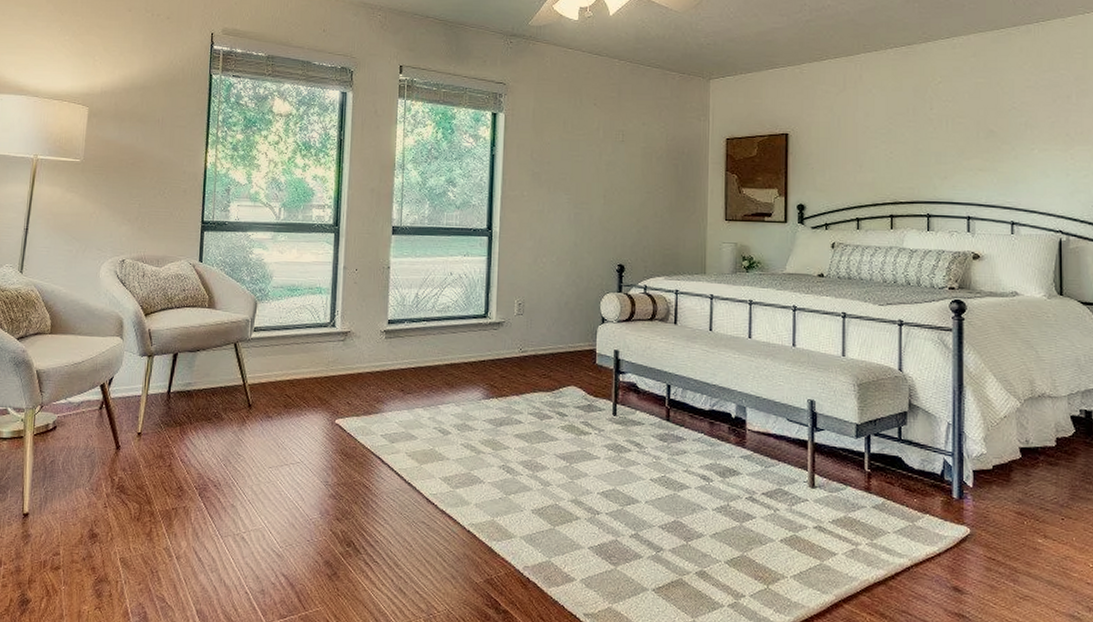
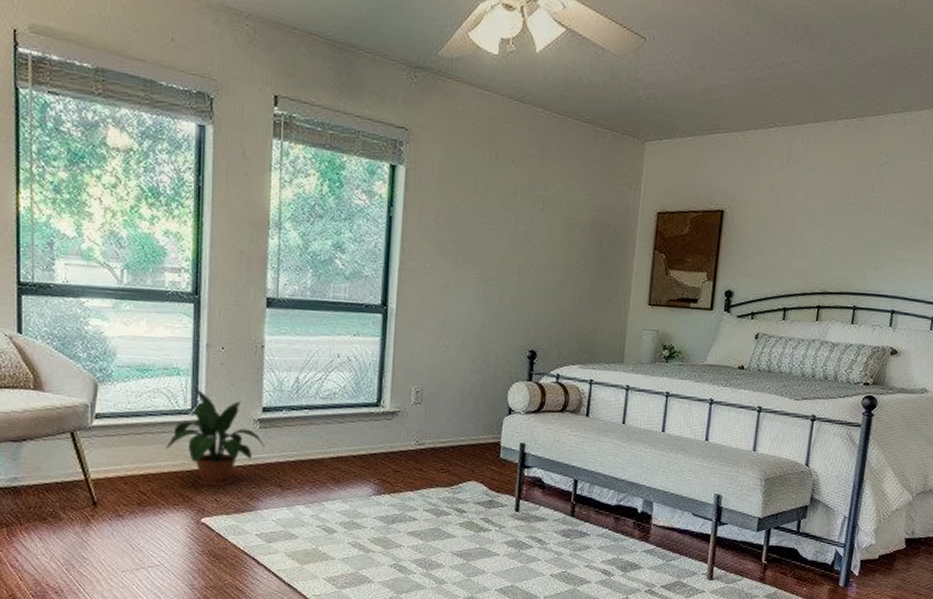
potted plant: none [309,305,389,391] -> present [166,389,265,487]

